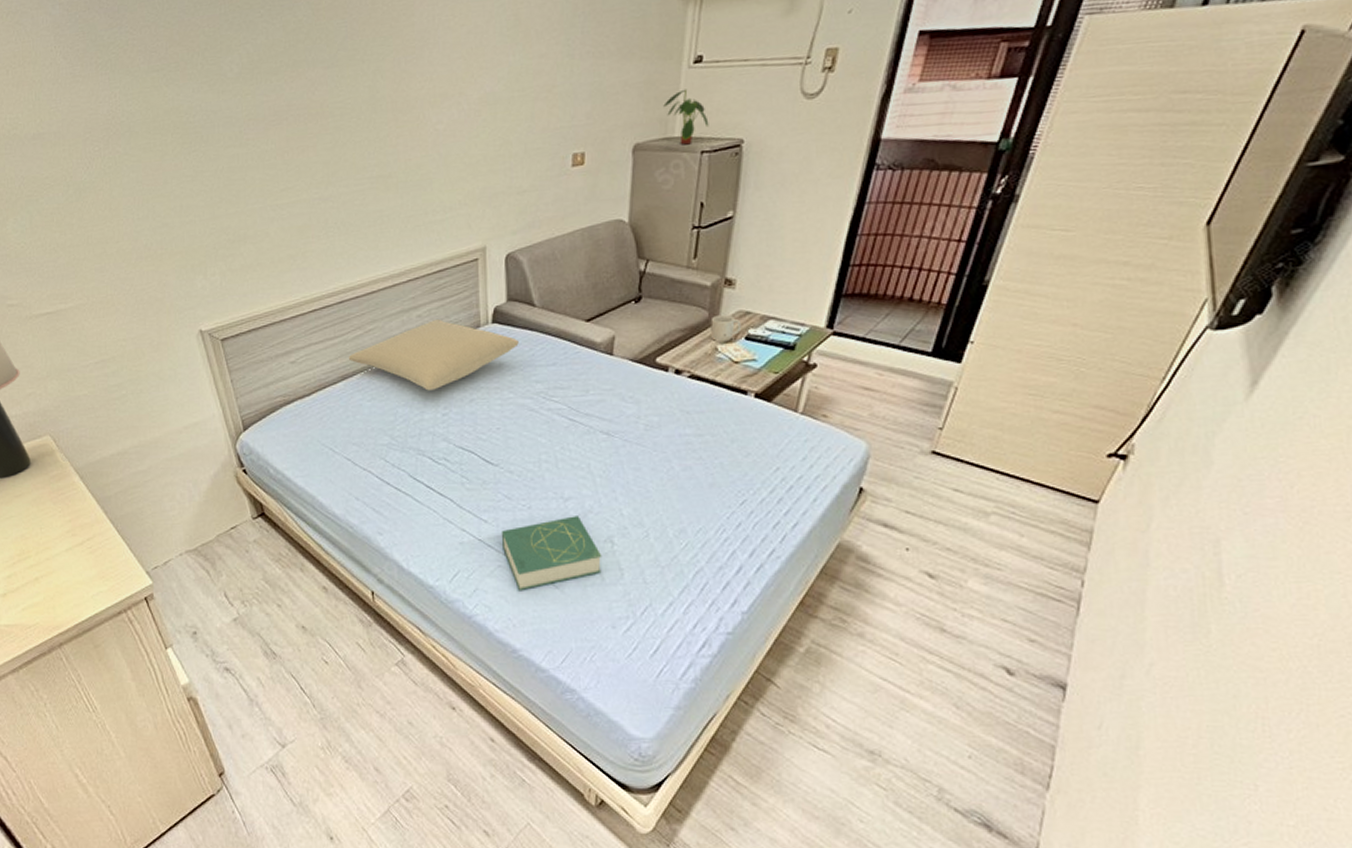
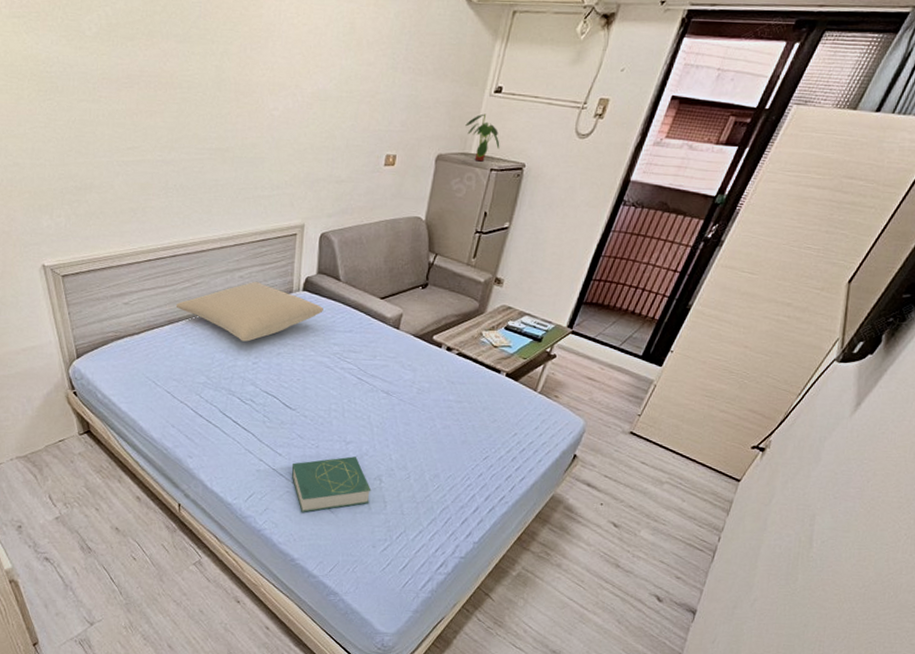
mug: present [710,315,742,342] -> none [479,307,504,329]

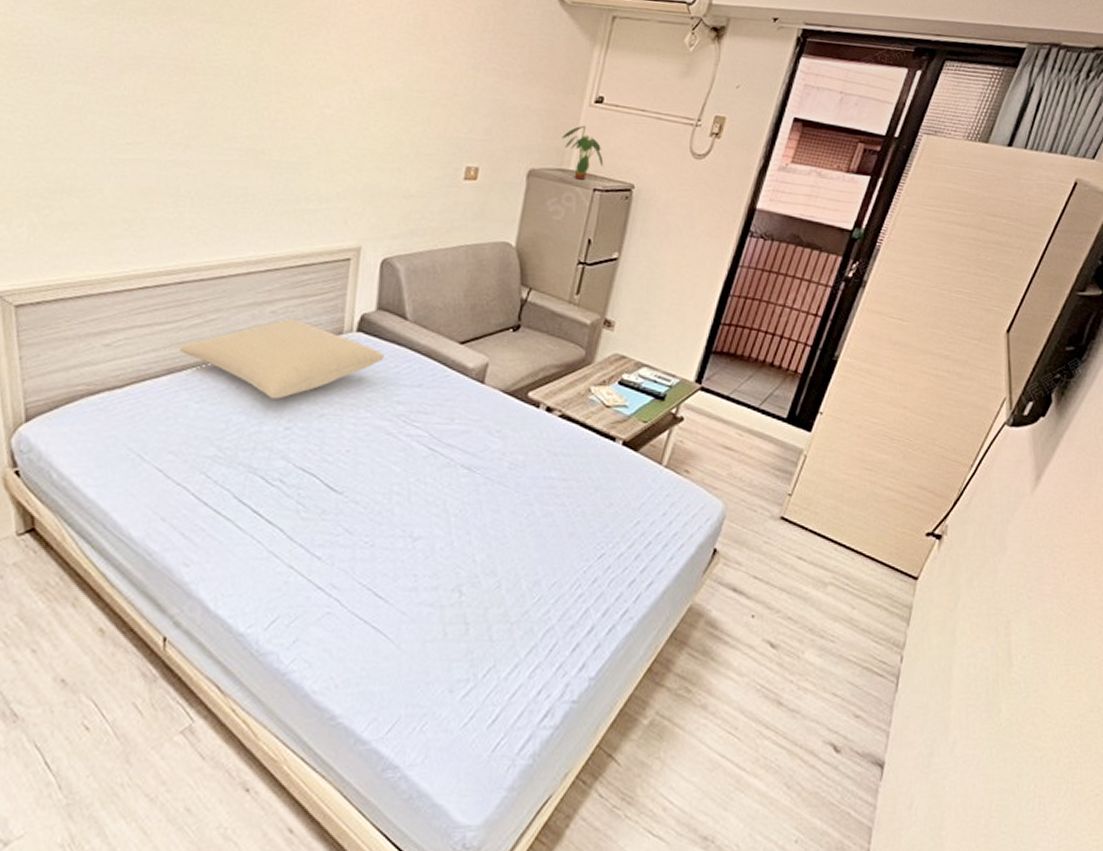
book: present [292,456,372,512] -> none [335,558,448,643]

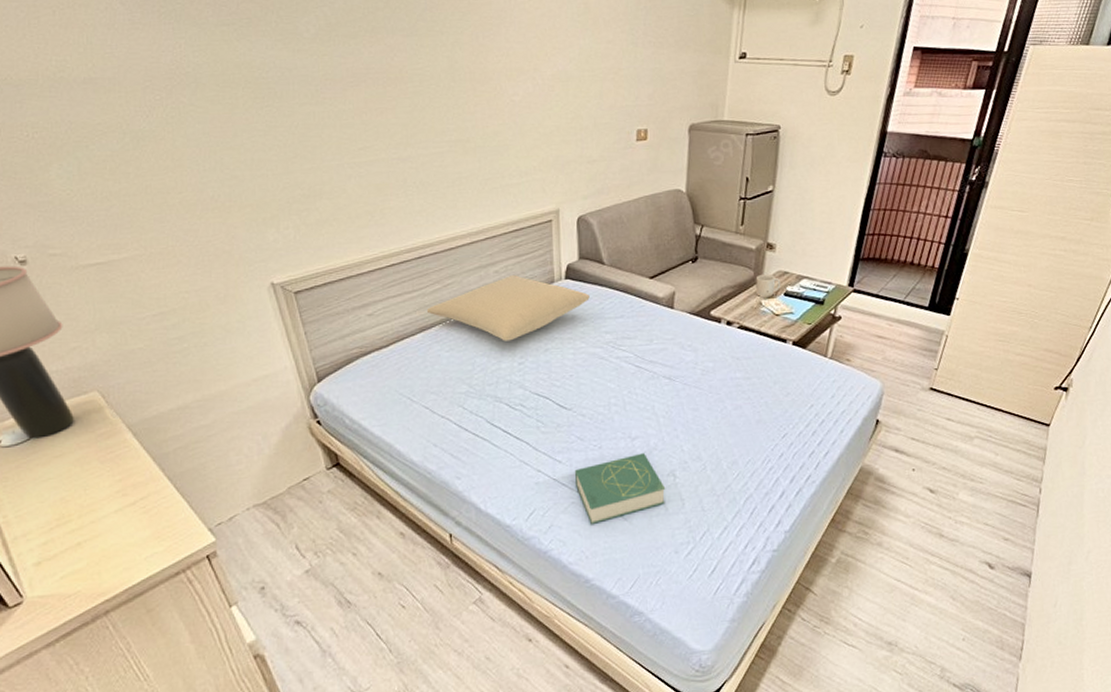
book: none [335,558,448,643] -> present [575,453,666,524]
plant: present [562,125,604,180] -> none [714,80,752,128]
mug: none [586,356,616,384] -> present [755,274,781,298]

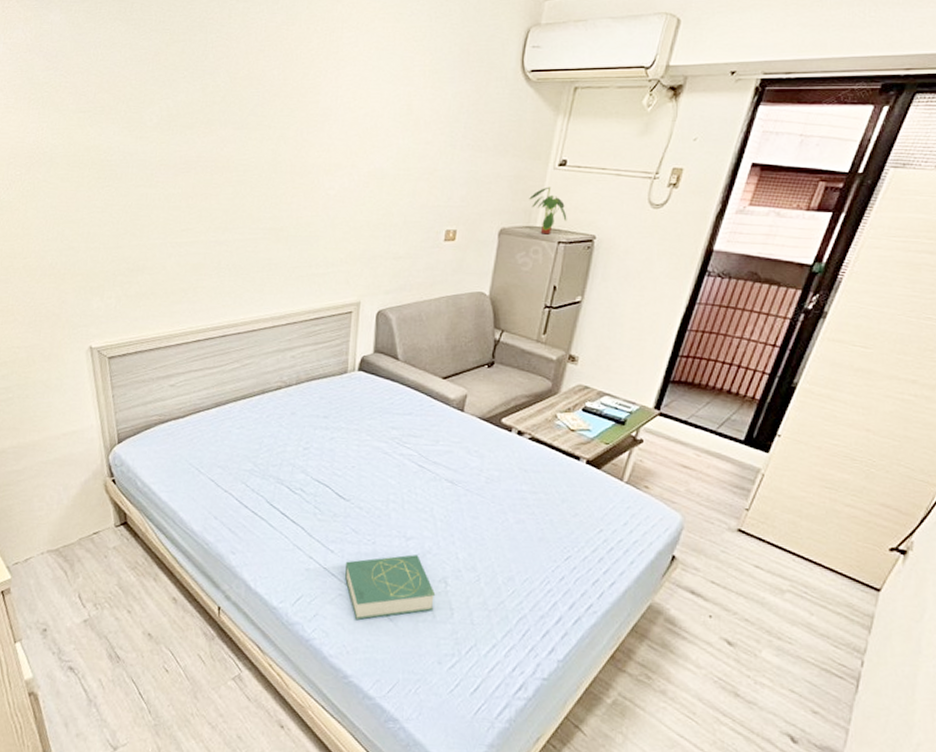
pillow: present [426,274,590,341] -> none [223,361,381,426]
plant: none [714,80,752,128] -> present [529,186,567,235]
mug: present [755,274,781,298] -> none [552,387,580,411]

